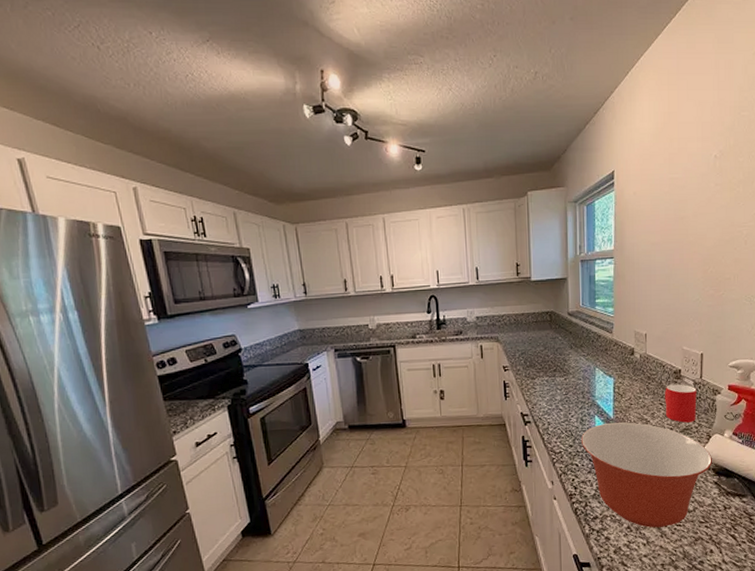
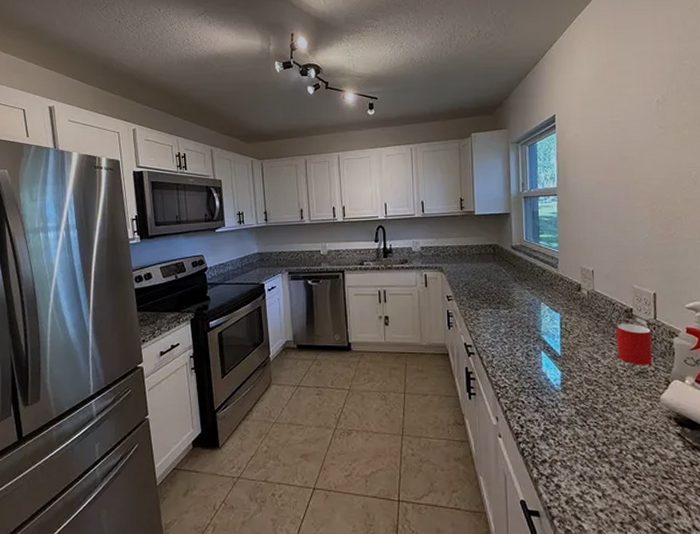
mixing bowl: present [580,422,712,528] -> none [526,359,673,479]

